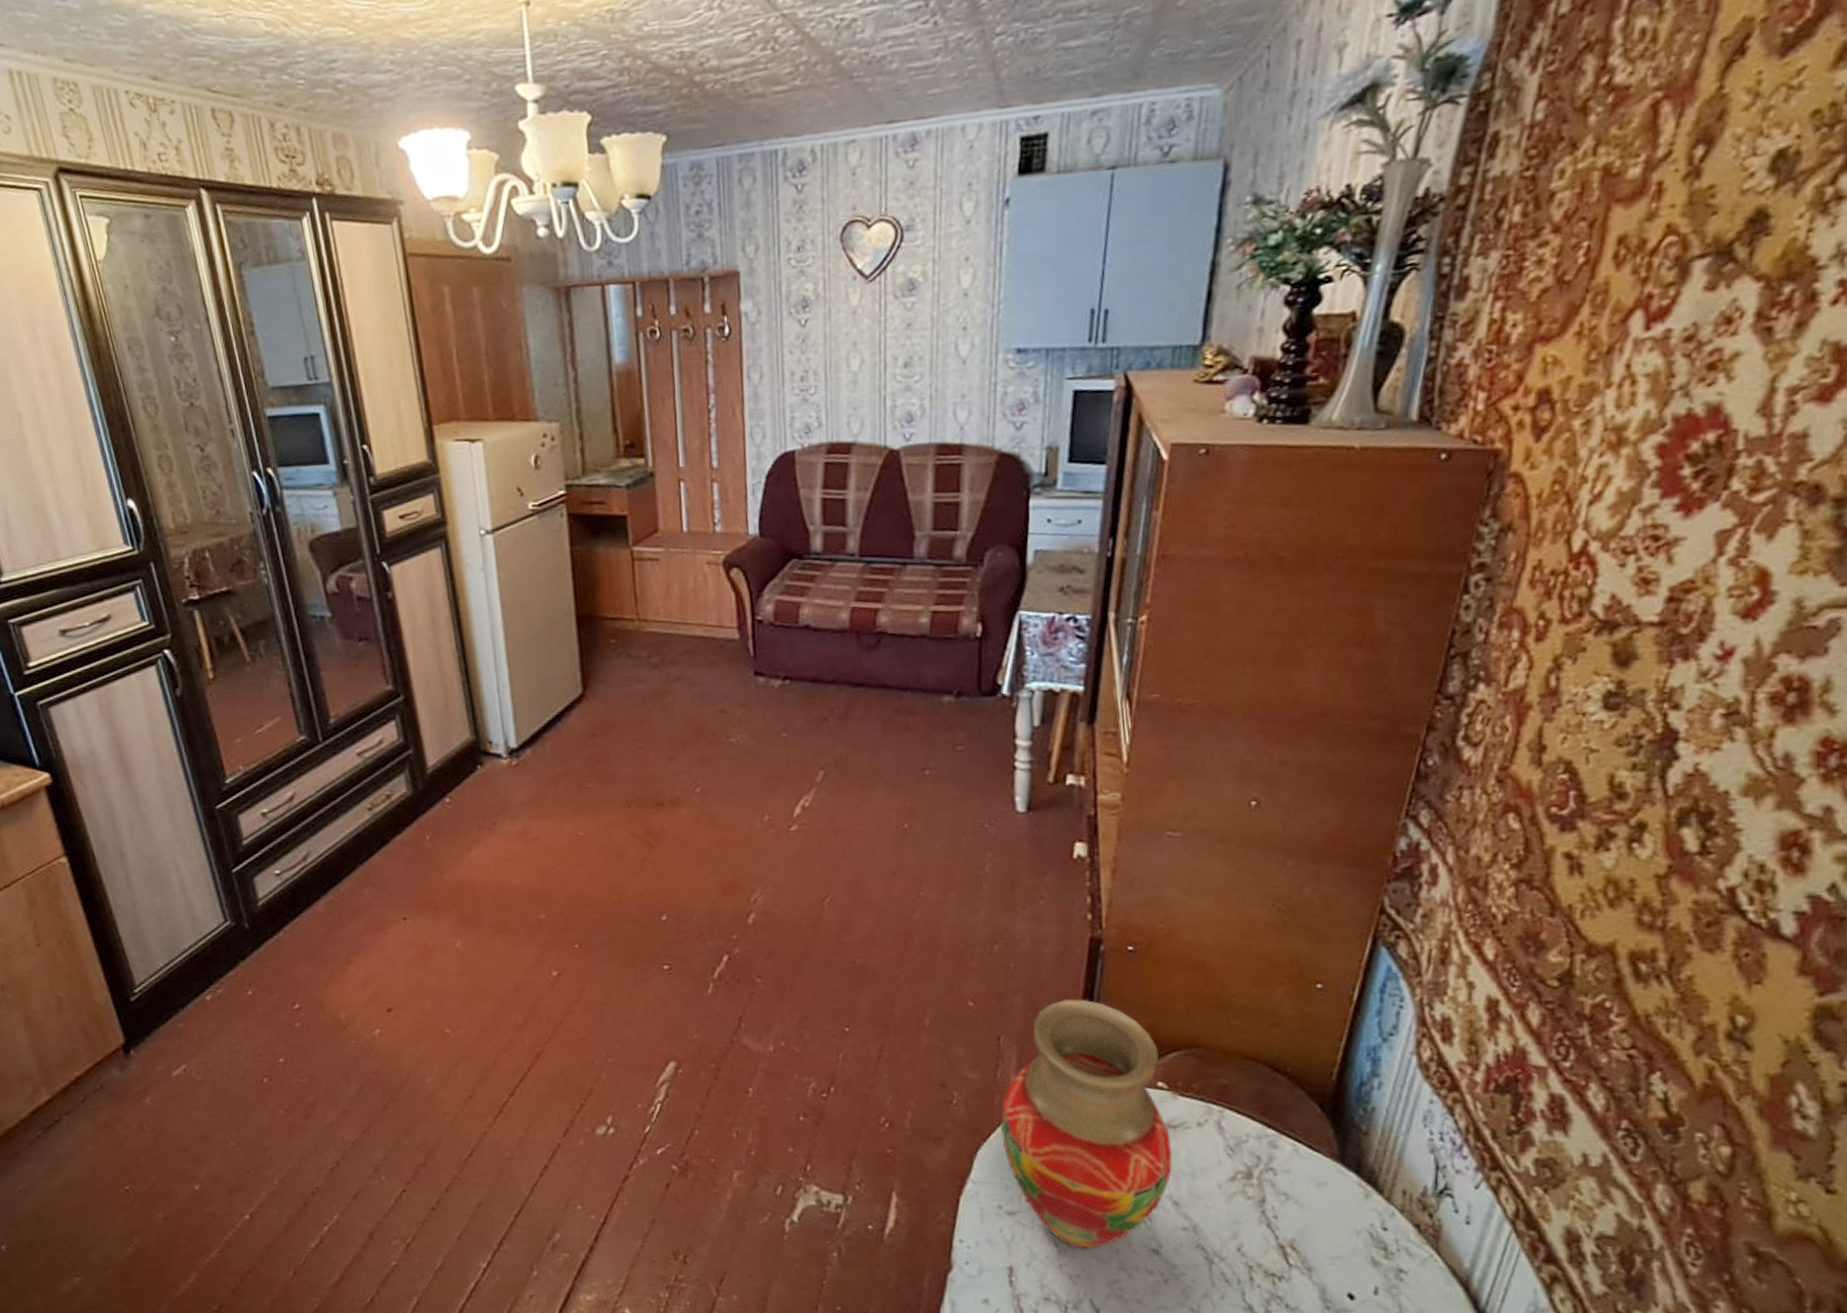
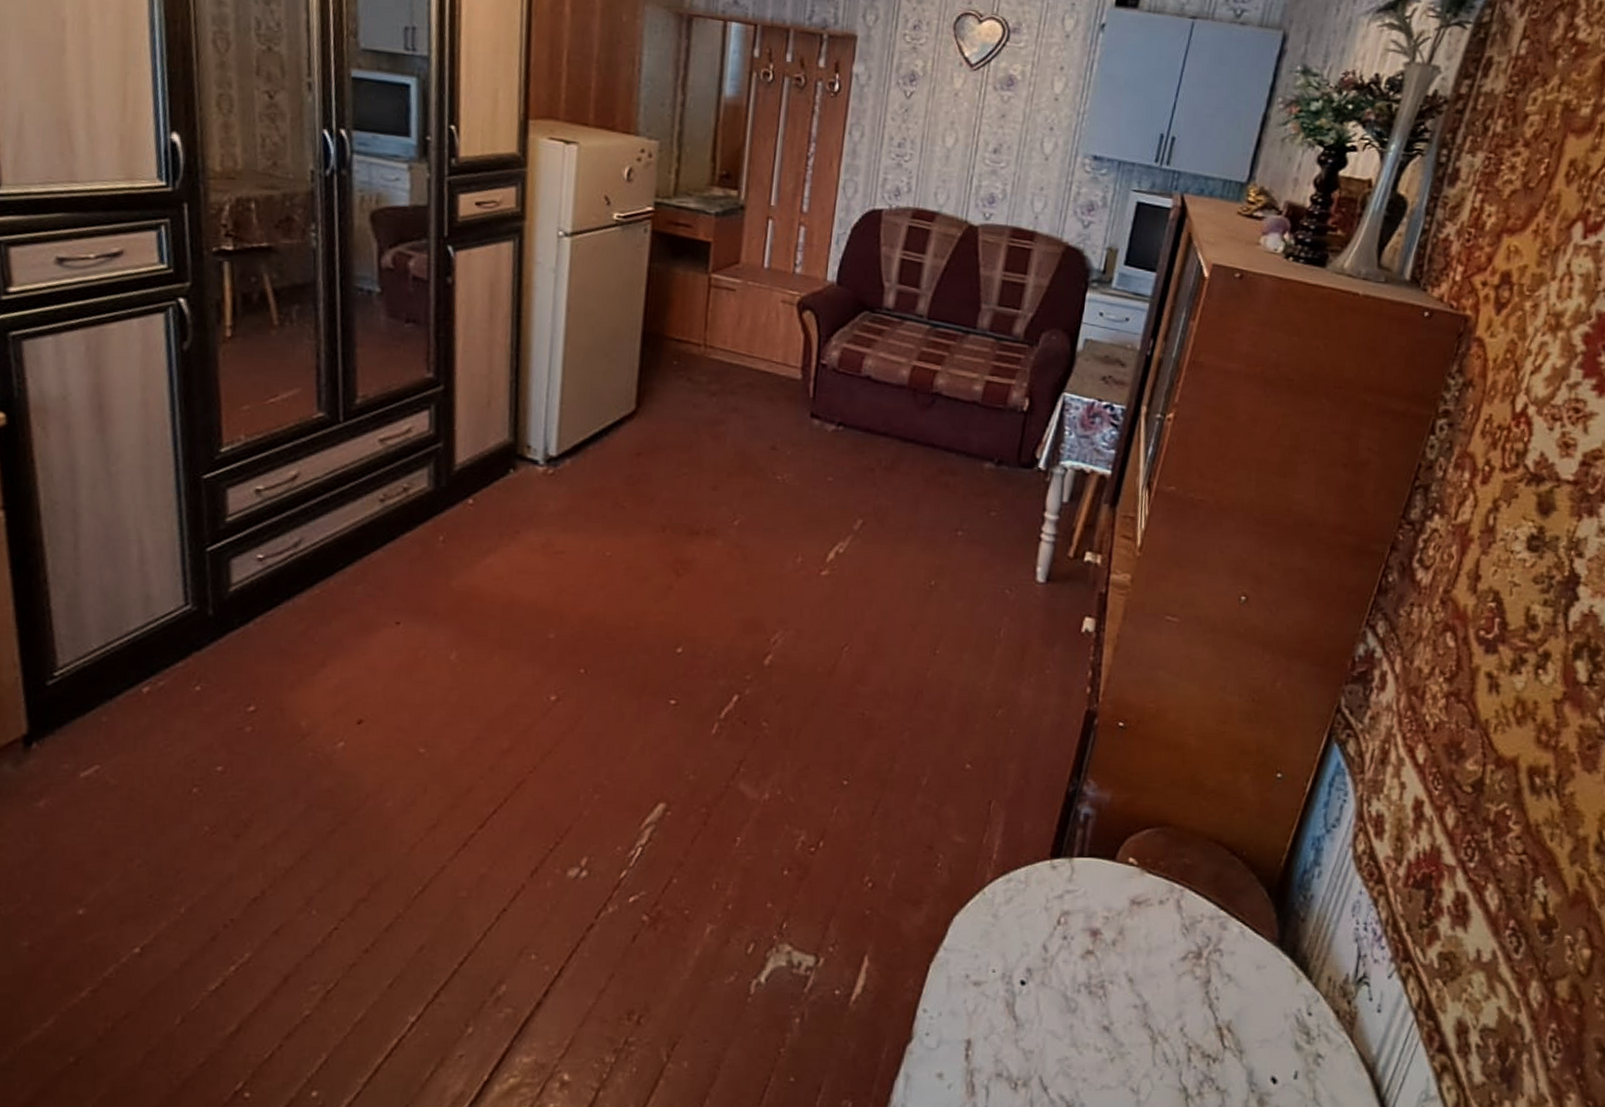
vase: present [1000,998,1172,1249] -> none [979,768,1134,1024]

